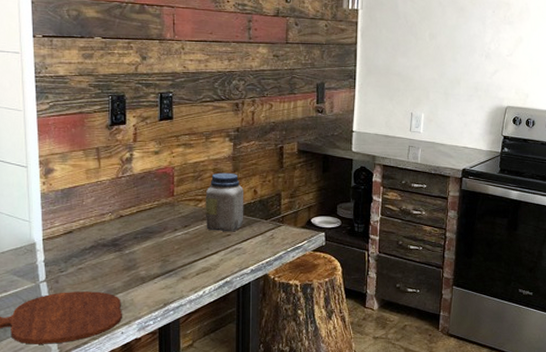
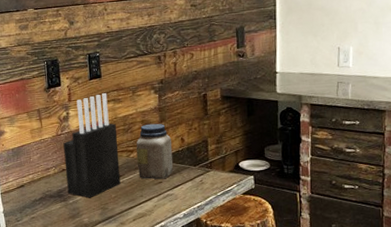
knife block: none [123,136,186,249] -> present [63,93,121,198]

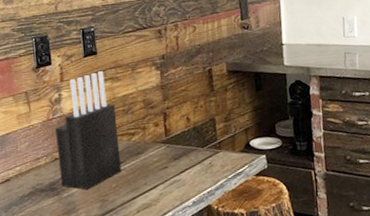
jar: present [136,123,174,180] -> none [137,102,180,165]

